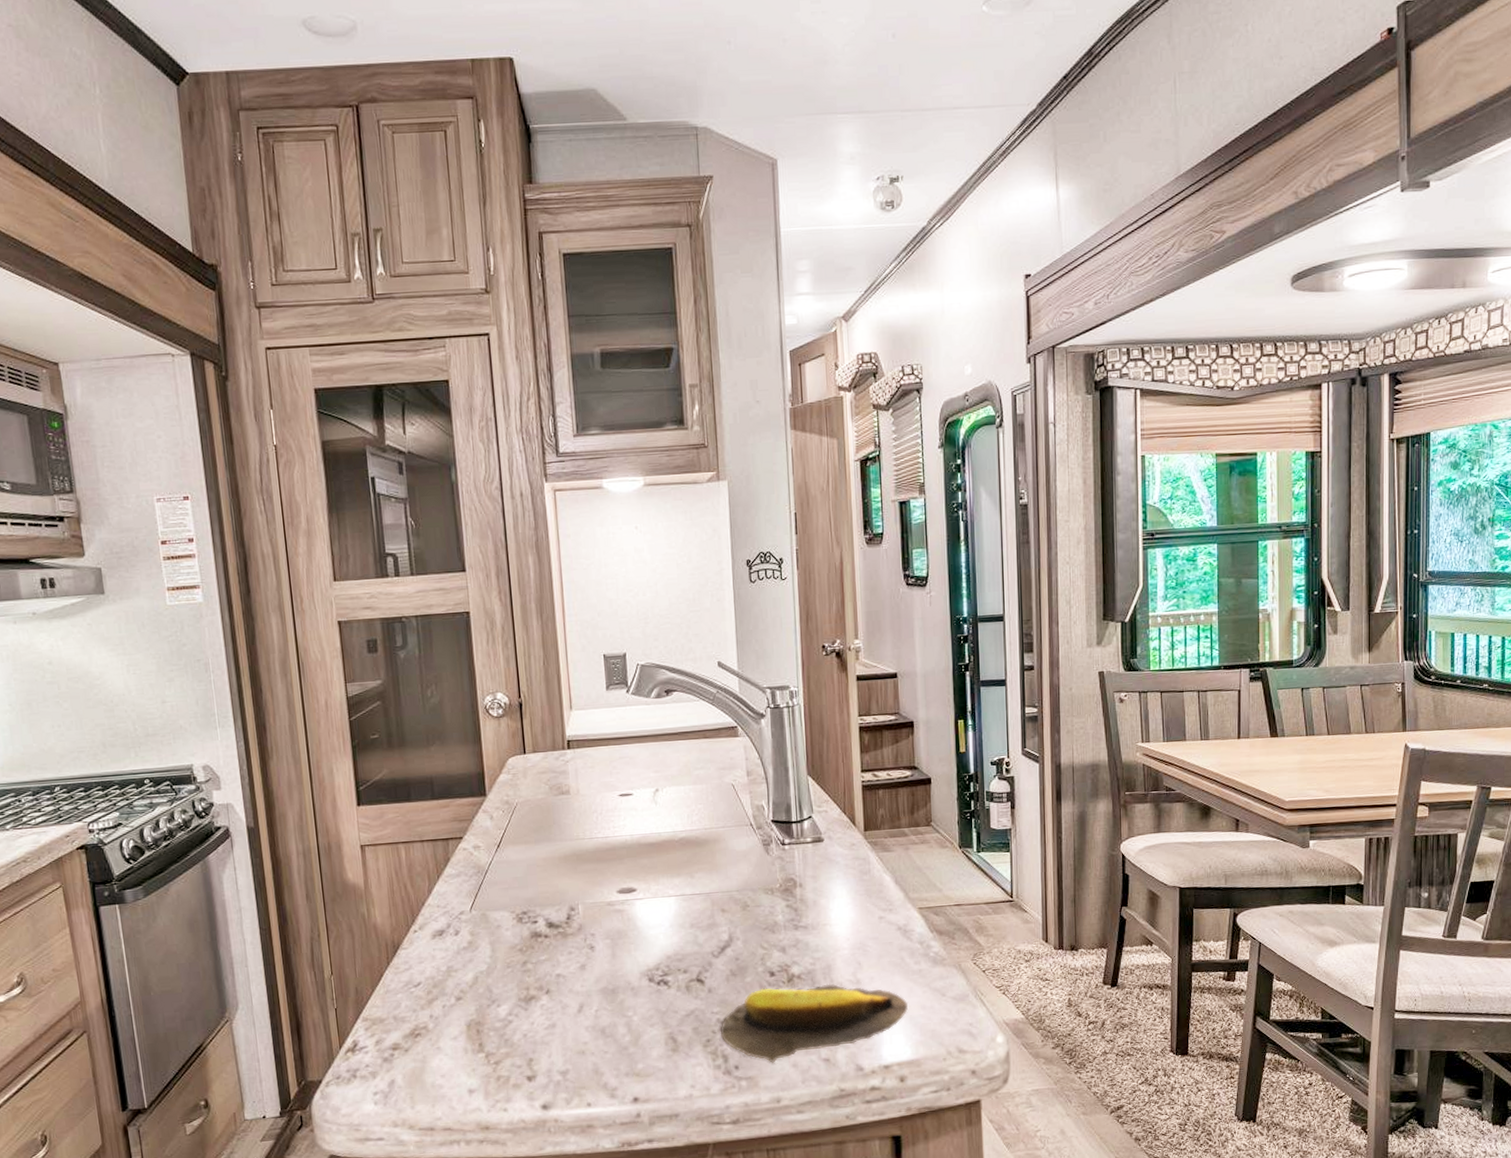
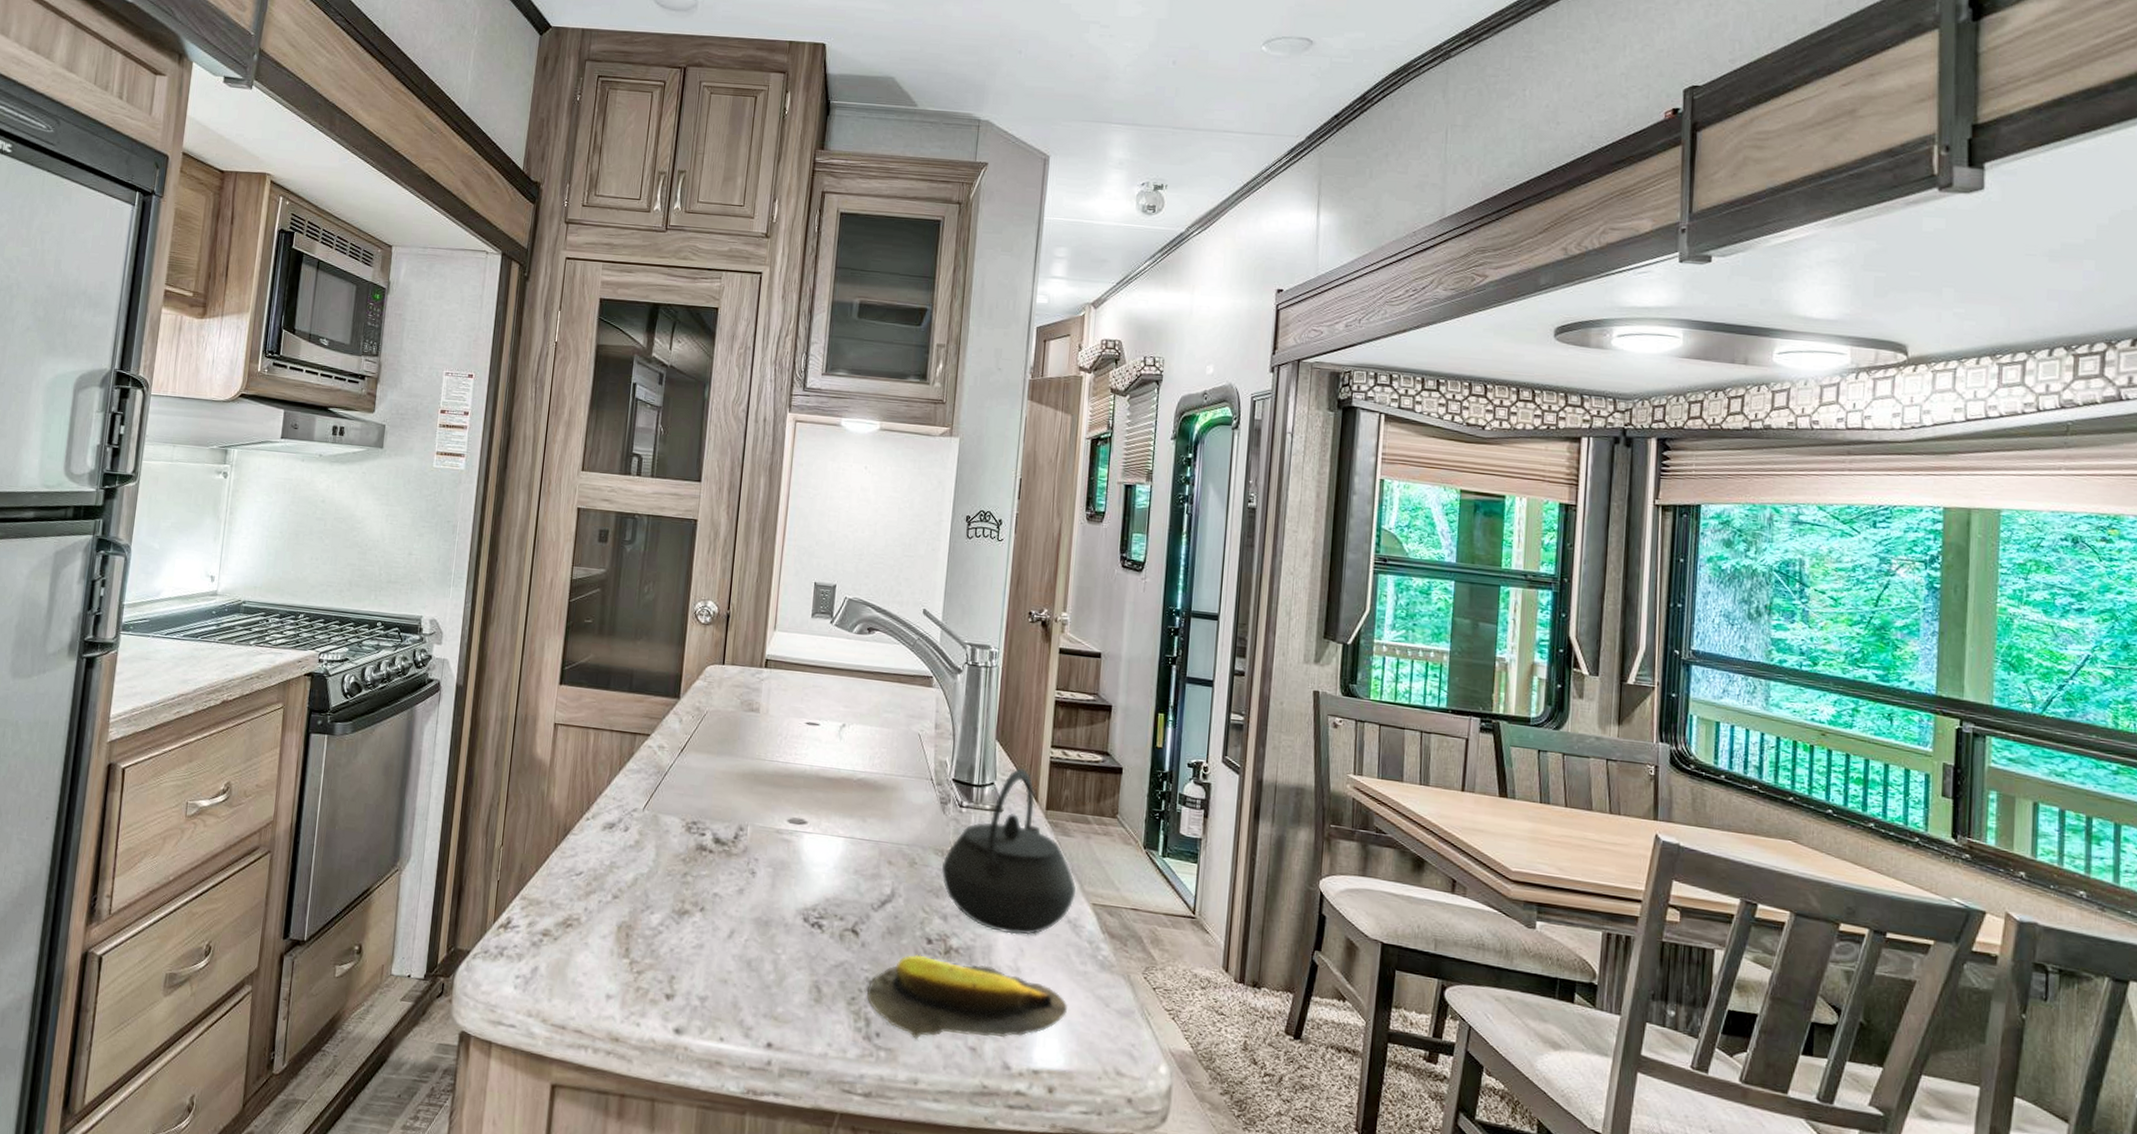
kettle: none [773,796,903,952] -> present [941,767,1077,935]

